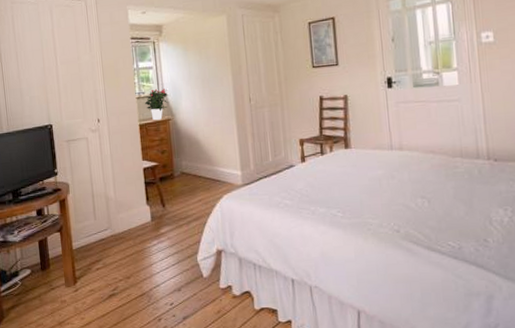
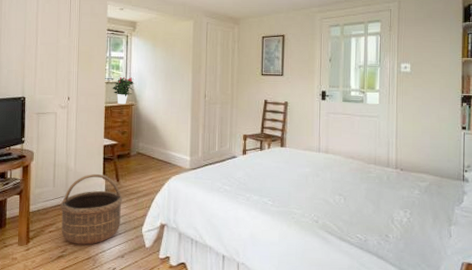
basket: none [104,200,173,280] -> present [60,173,122,245]

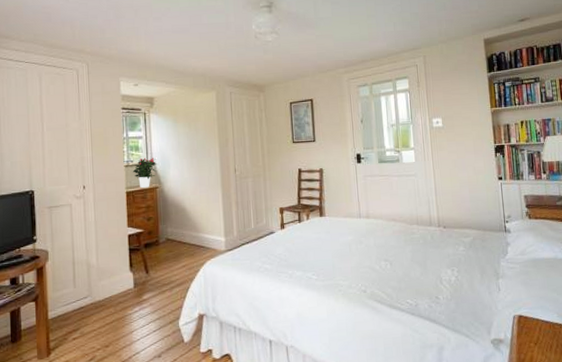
basket: present [60,173,122,245] -> none [83,267,154,349]

